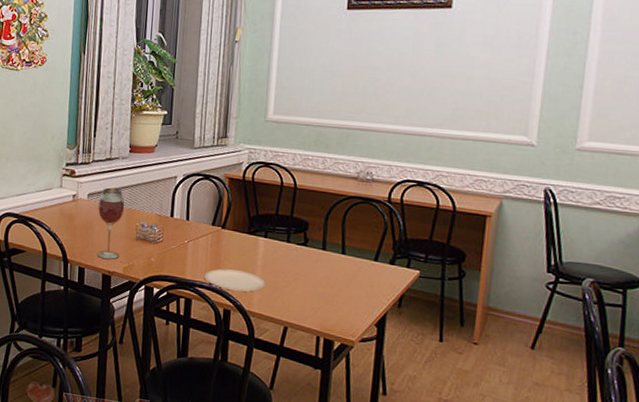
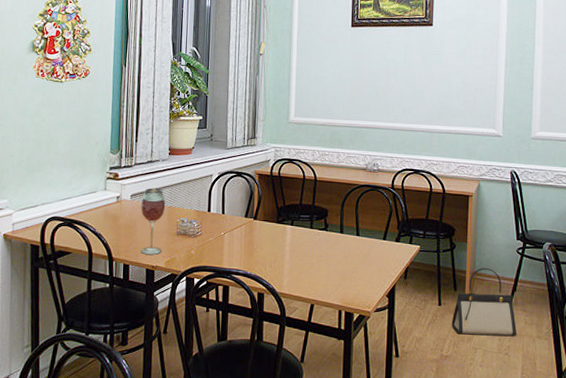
plate: present [204,269,266,292] -> none [240,256,294,276]
handbag: none [454,302,539,386] -> present [451,267,517,336]

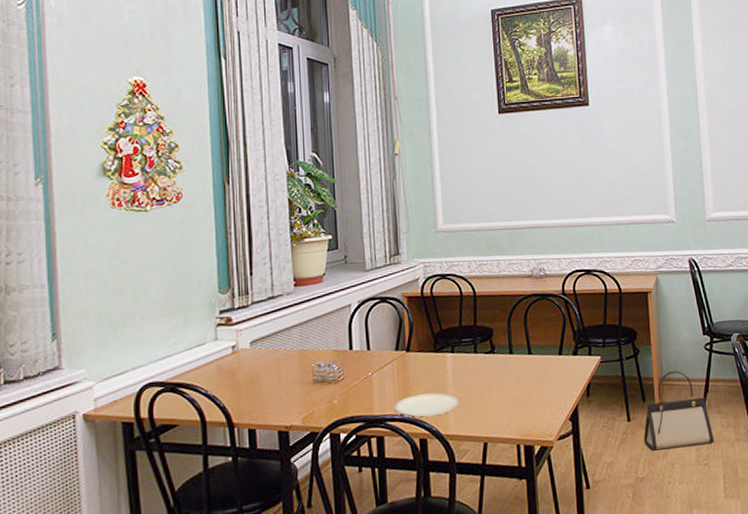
wineglass: present [140,188,166,255] -> none [263,329,296,413]
plate: none [240,256,294,276] -> present [395,393,459,418]

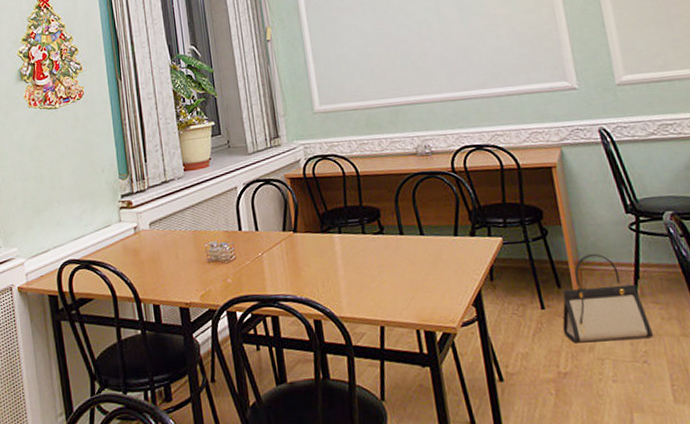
plate: present [395,393,459,418] -> none [286,274,351,299]

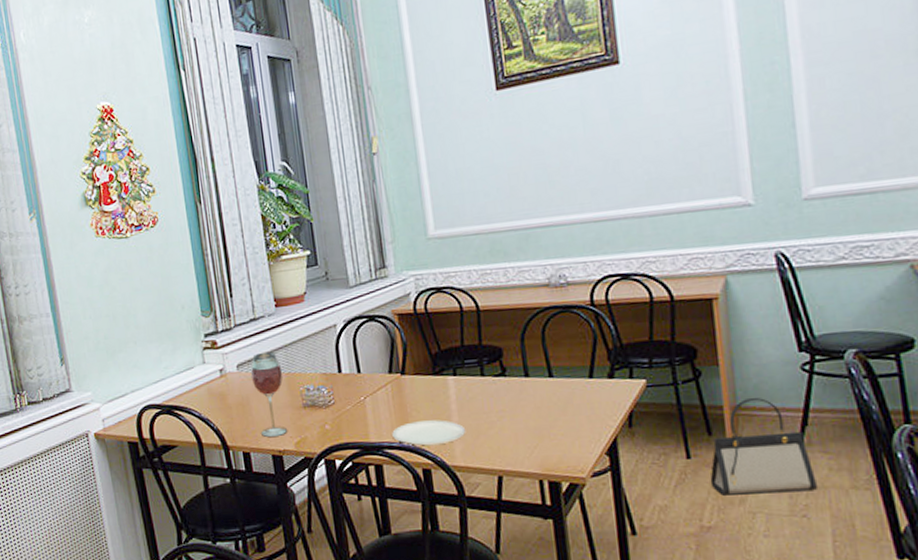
wineglass: none [161,211,193,290] -> present [250,351,287,437]
plate: none [286,274,351,299] -> present [392,420,466,446]

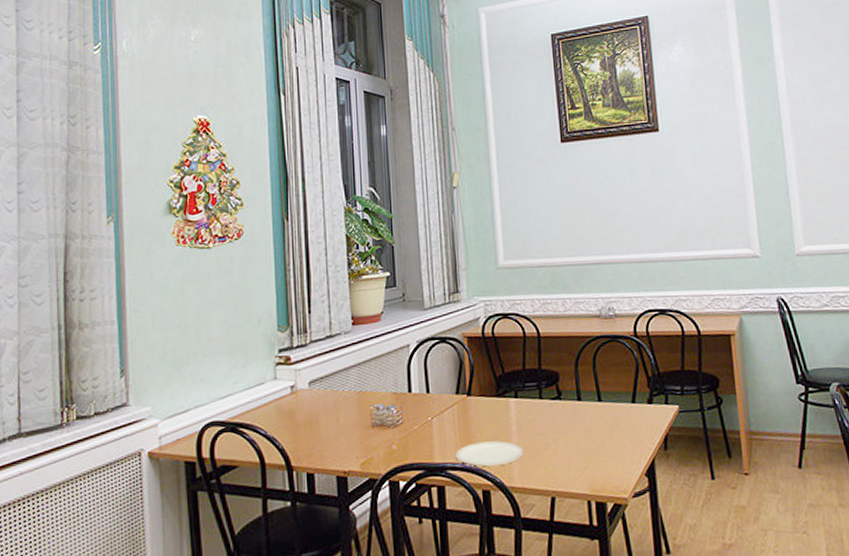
wineglass: present [250,351,287,437] -> none [322,369,354,457]
handbag: present [710,397,817,496] -> none [730,423,813,514]

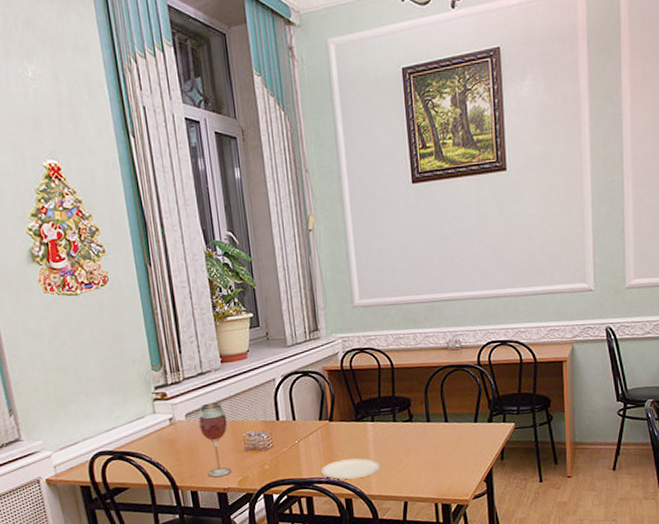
wineglass: none [322,369,354,457] -> present [198,402,231,477]

